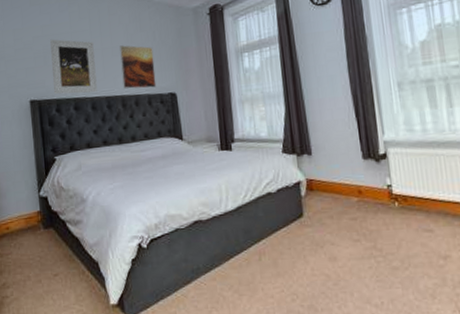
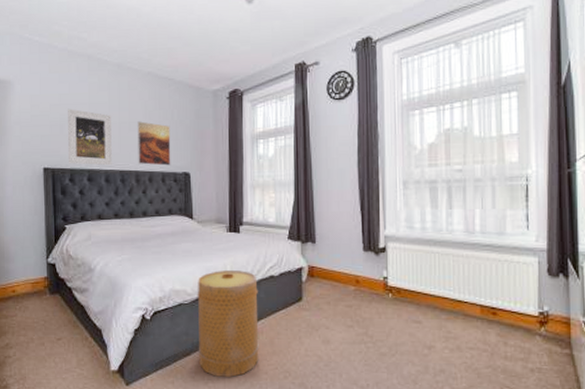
basket: none [193,189,264,304] -> present [197,271,259,377]

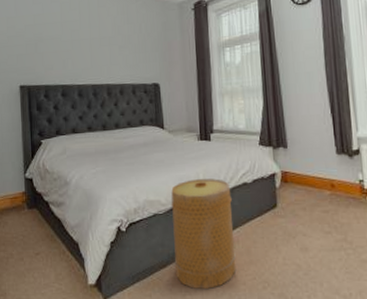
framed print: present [67,108,112,166] -> none [41,28,84,81]
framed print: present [137,121,171,166] -> none [107,36,141,78]

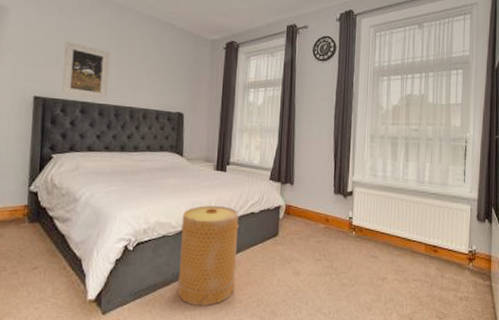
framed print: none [41,28,84,81] -> present [61,41,110,100]

